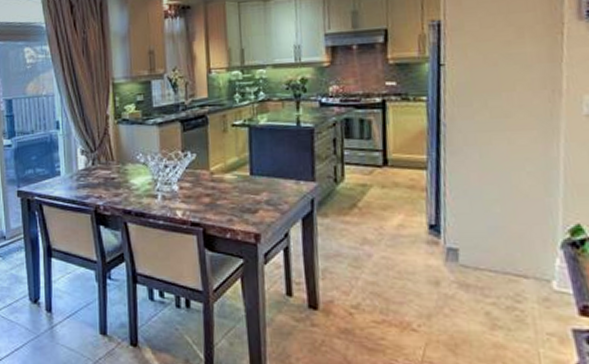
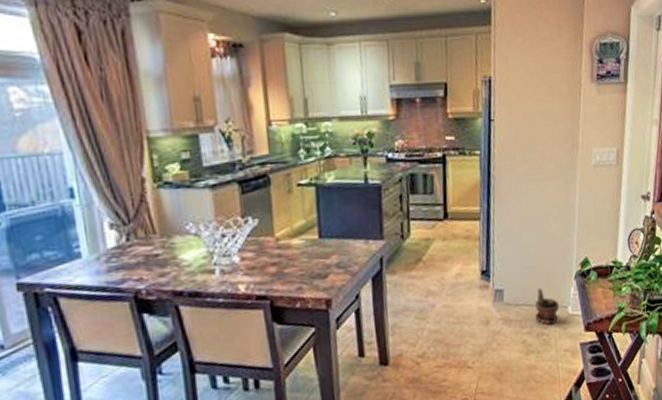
potted plant: none [503,253,539,300] -> present [535,288,560,326]

